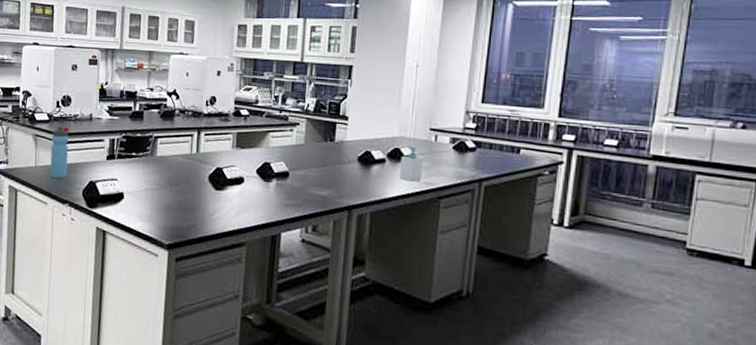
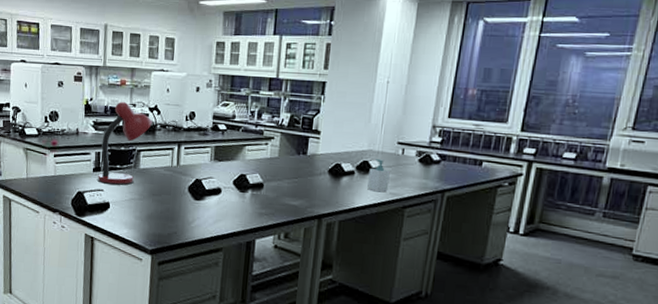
water bottle: present [50,127,69,179] -> none [40,141,57,190]
desk lamp: none [111,85,171,174] -> present [97,101,153,185]

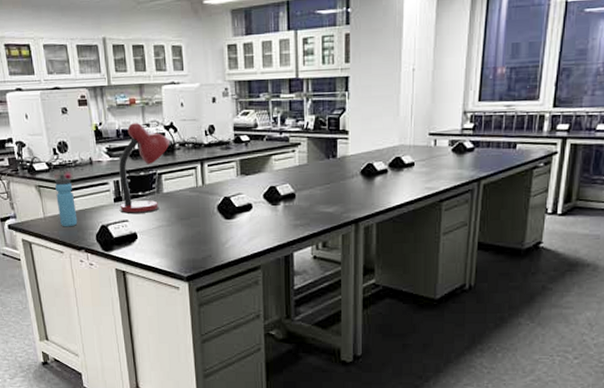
water bottle: none [40,141,57,190] -> present [55,174,78,227]
soap bottle: present [367,159,390,193] -> none [402,153,424,188]

